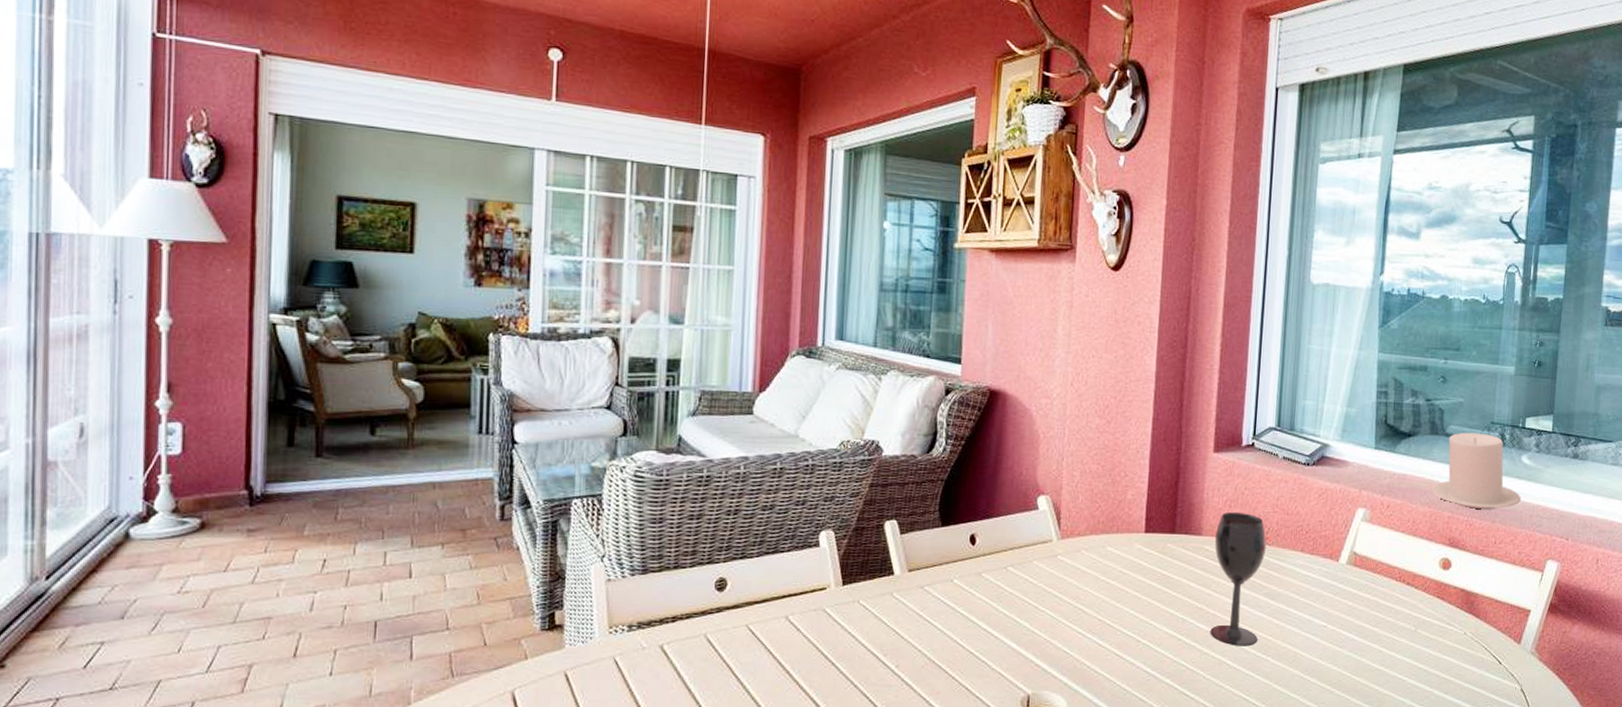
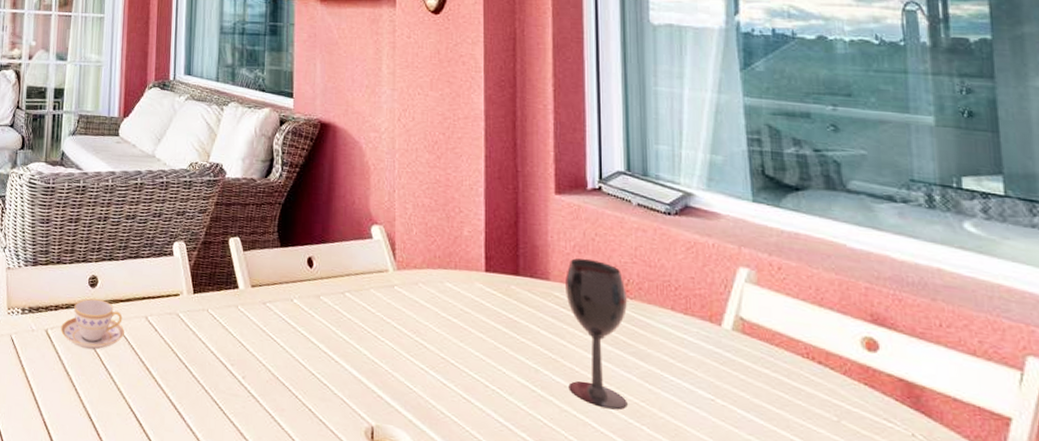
teacup: none [679,604,760,659] -> present [60,298,124,350]
candle: present [1432,432,1522,510] -> none [837,189,972,285]

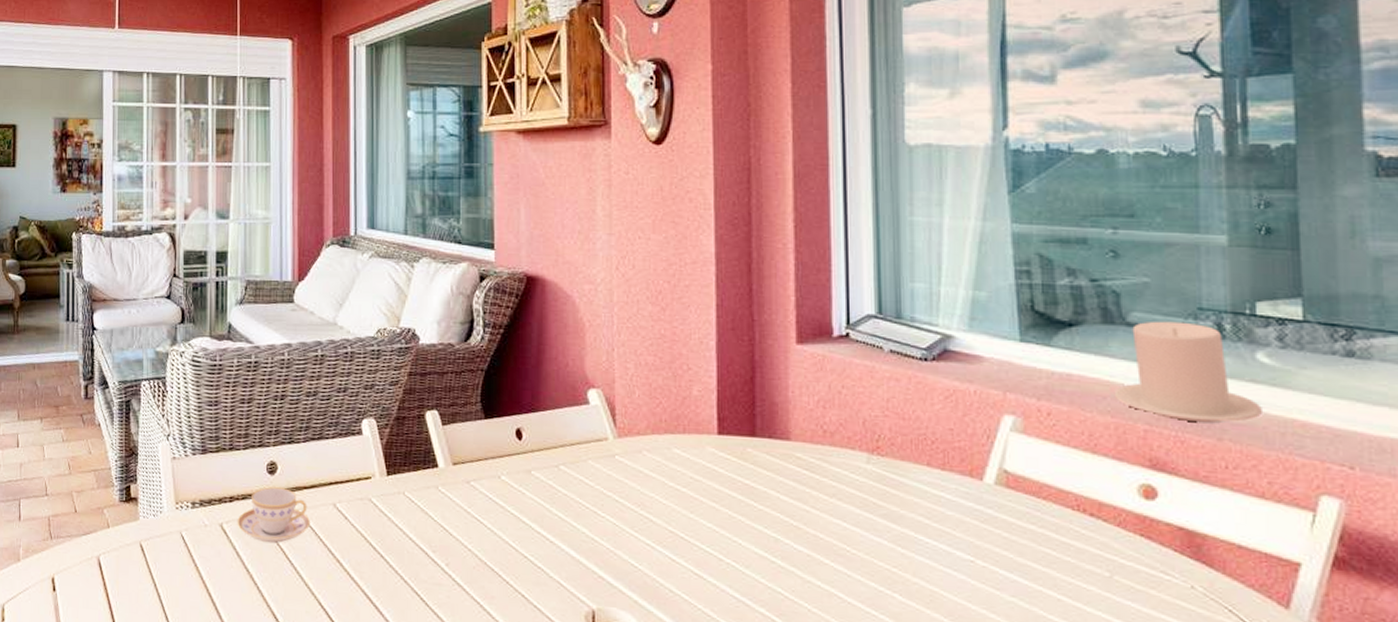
wine glass: present [565,258,628,411] -> none [808,414,879,578]
candle: none [837,189,972,285] -> present [1114,321,1264,424]

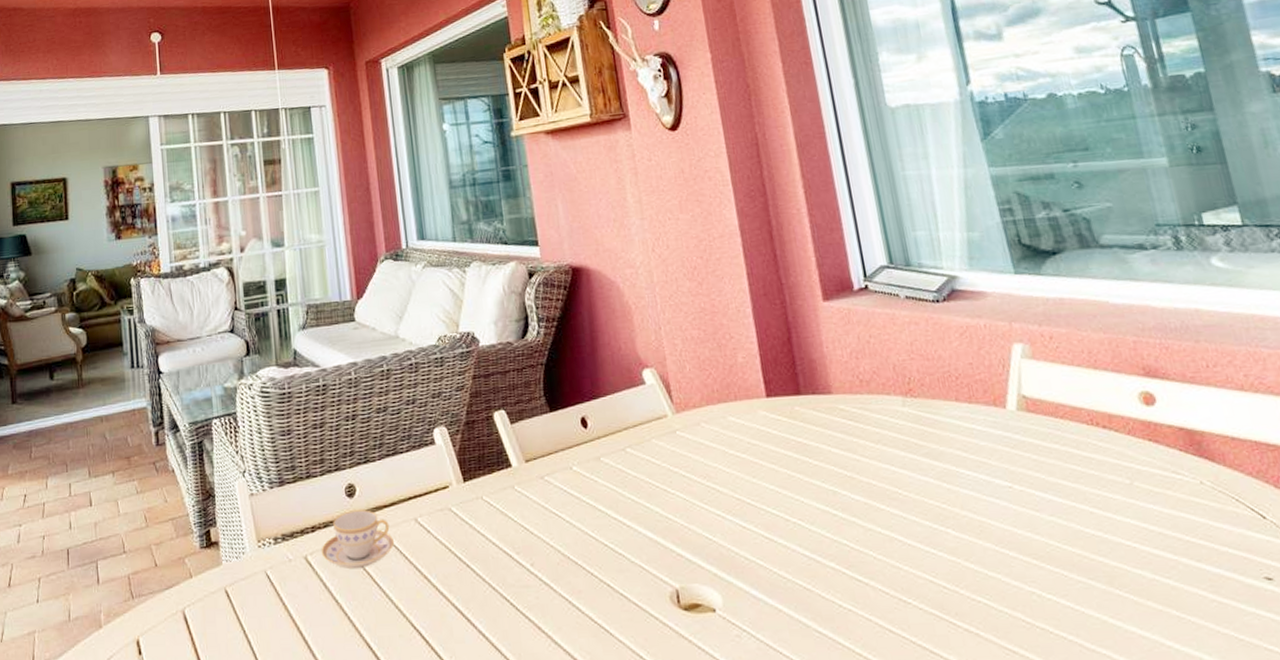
candle: present [1114,321,1264,424] -> none [1101,238,1227,329]

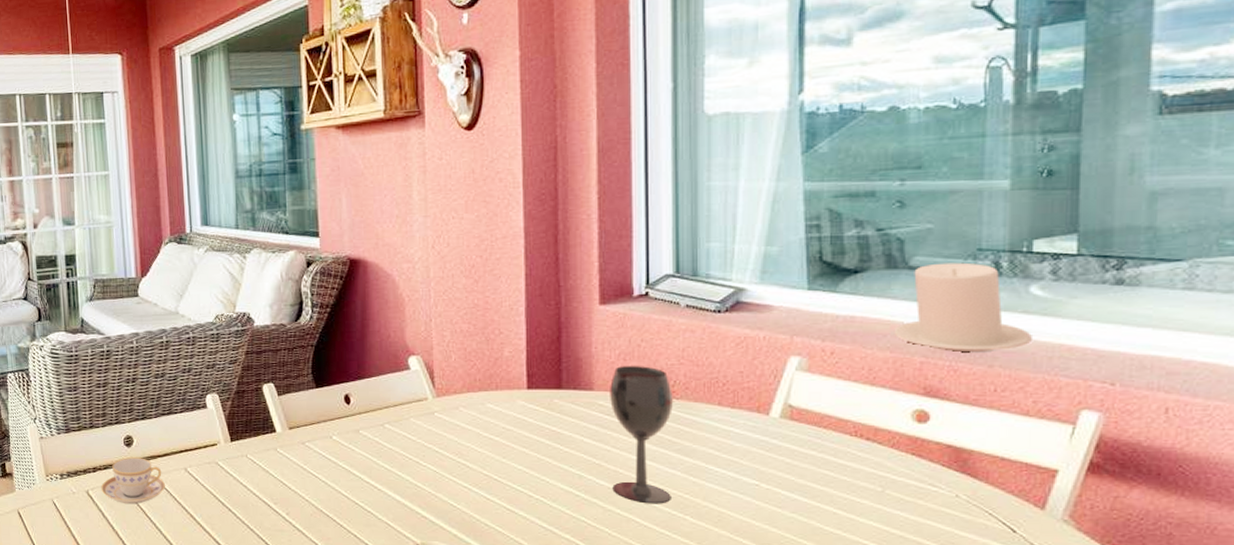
wine glass: none [847,363,930,519] -> present [610,366,674,504]
candle: none [1101,238,1227,329] -> present [893,262,1034,353]

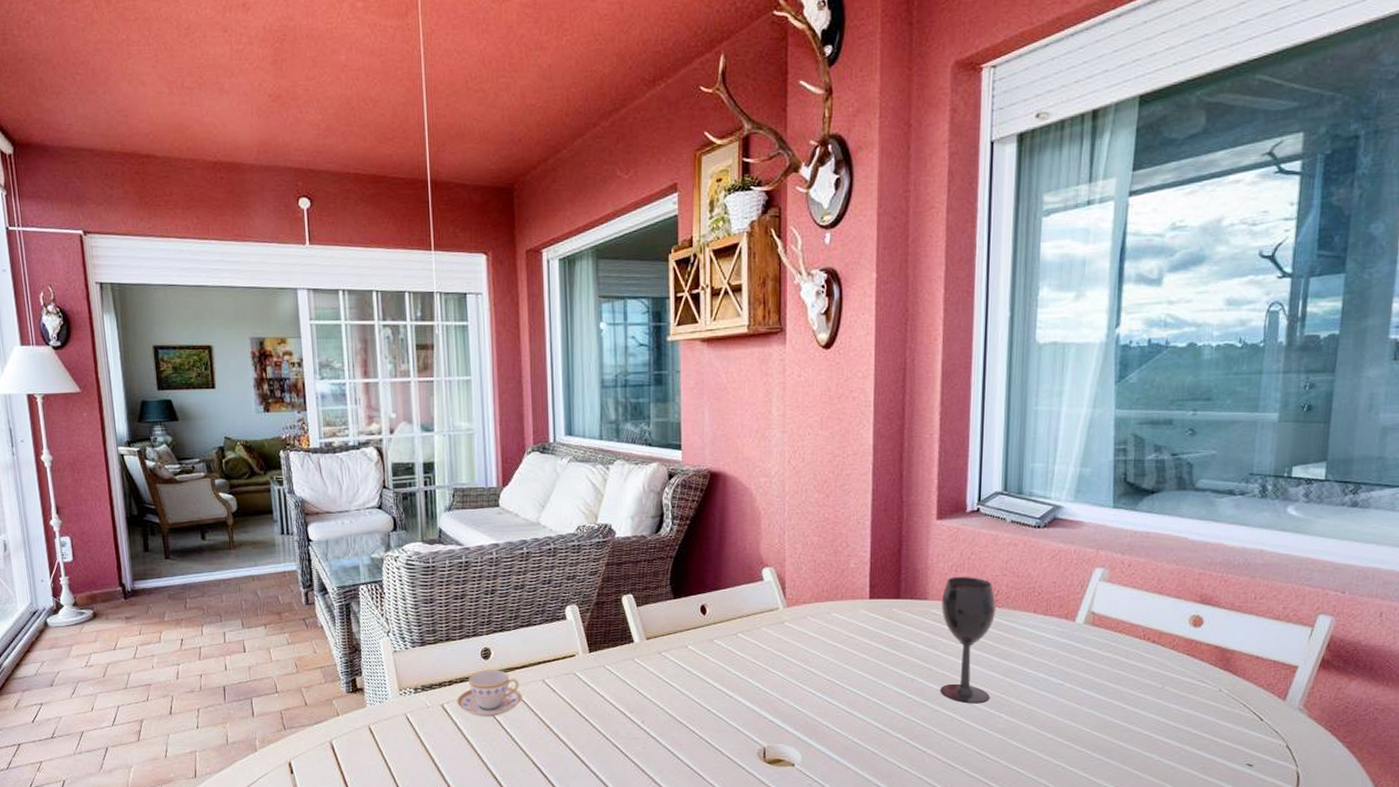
candle: present [893,262,1034,353] -> none [1179,485,1287,565]

